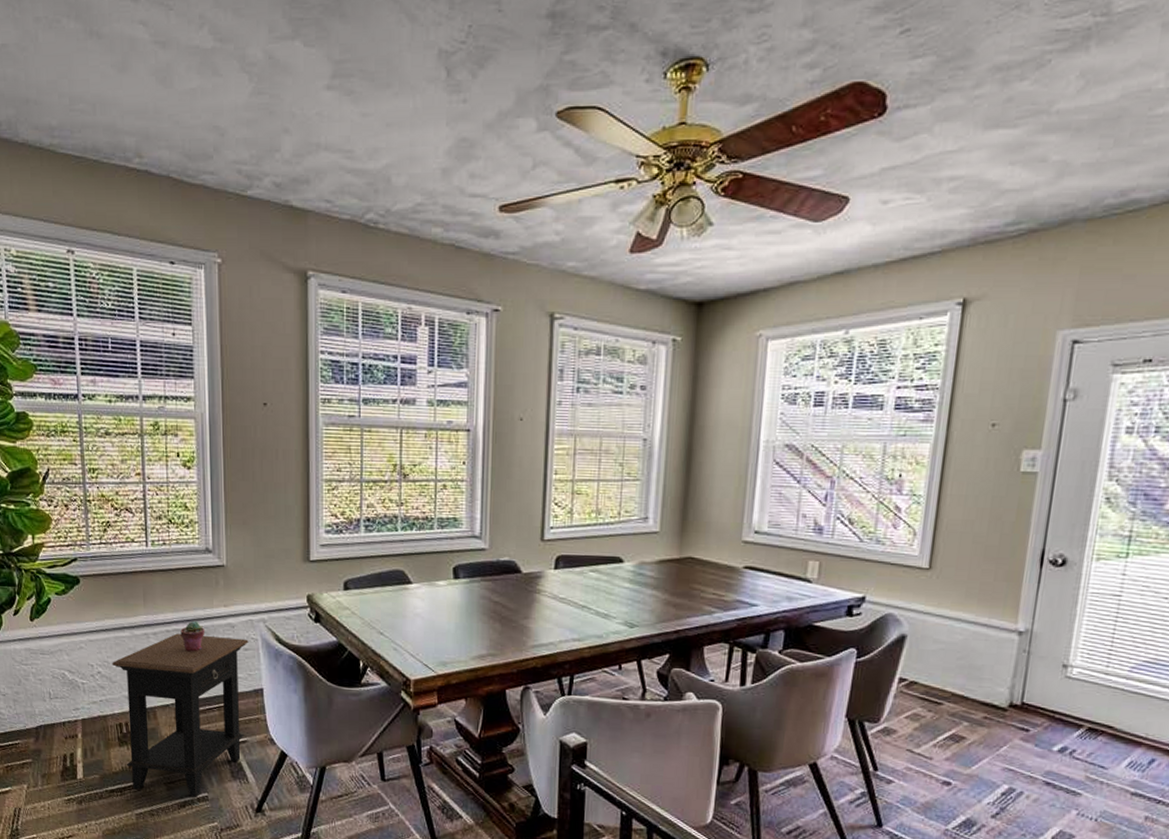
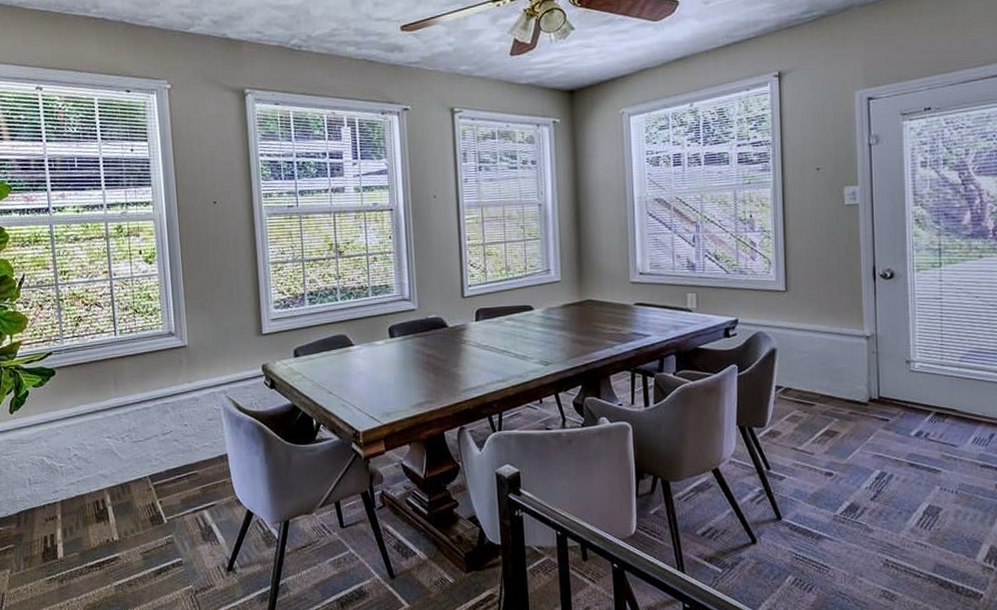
side table: present [112,633,249,797] -> none [87,410,213,564]
potted succulent: present [180,620,205,652] -> none [149,398,172,427]

